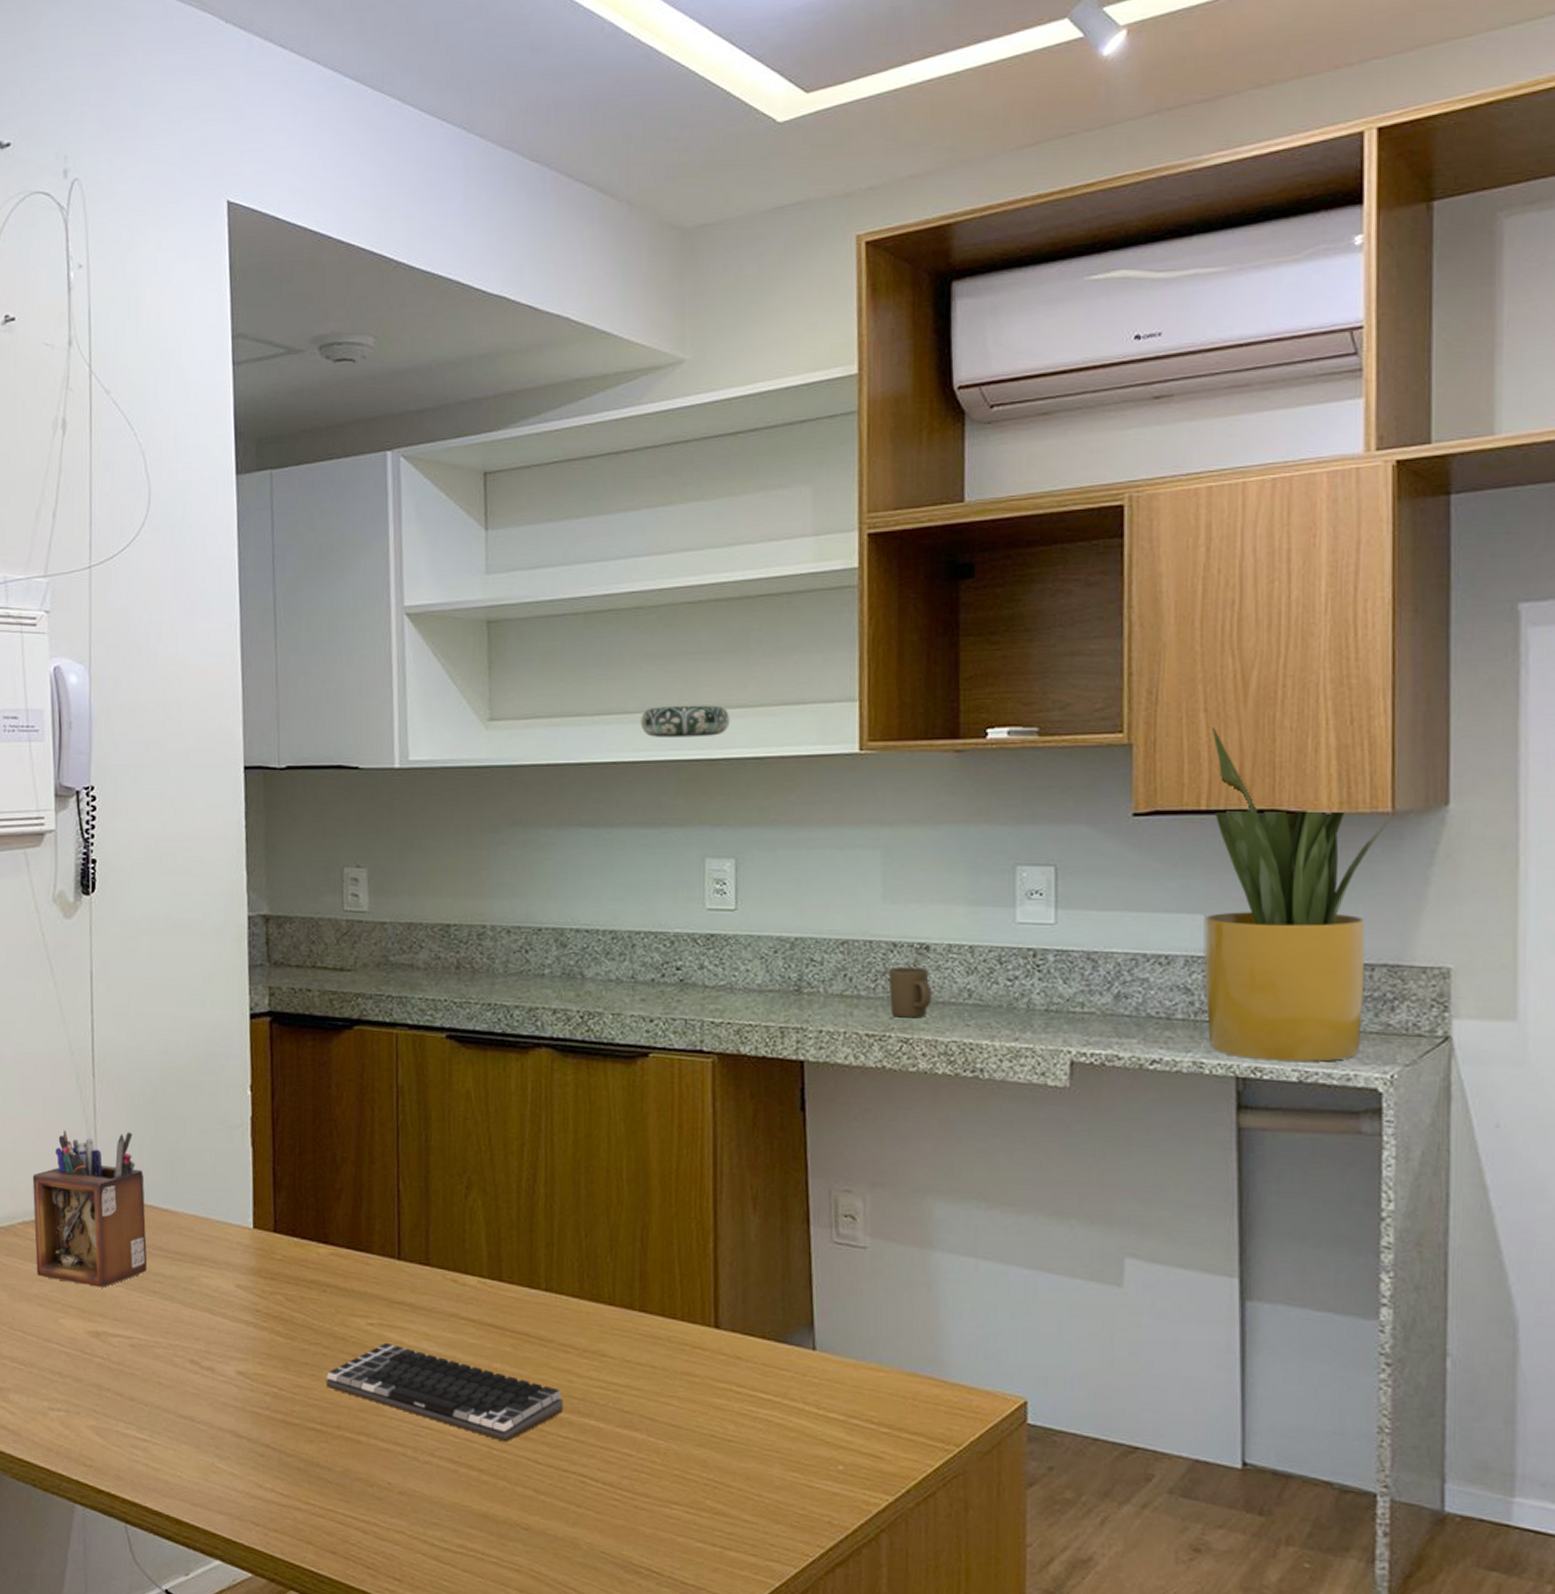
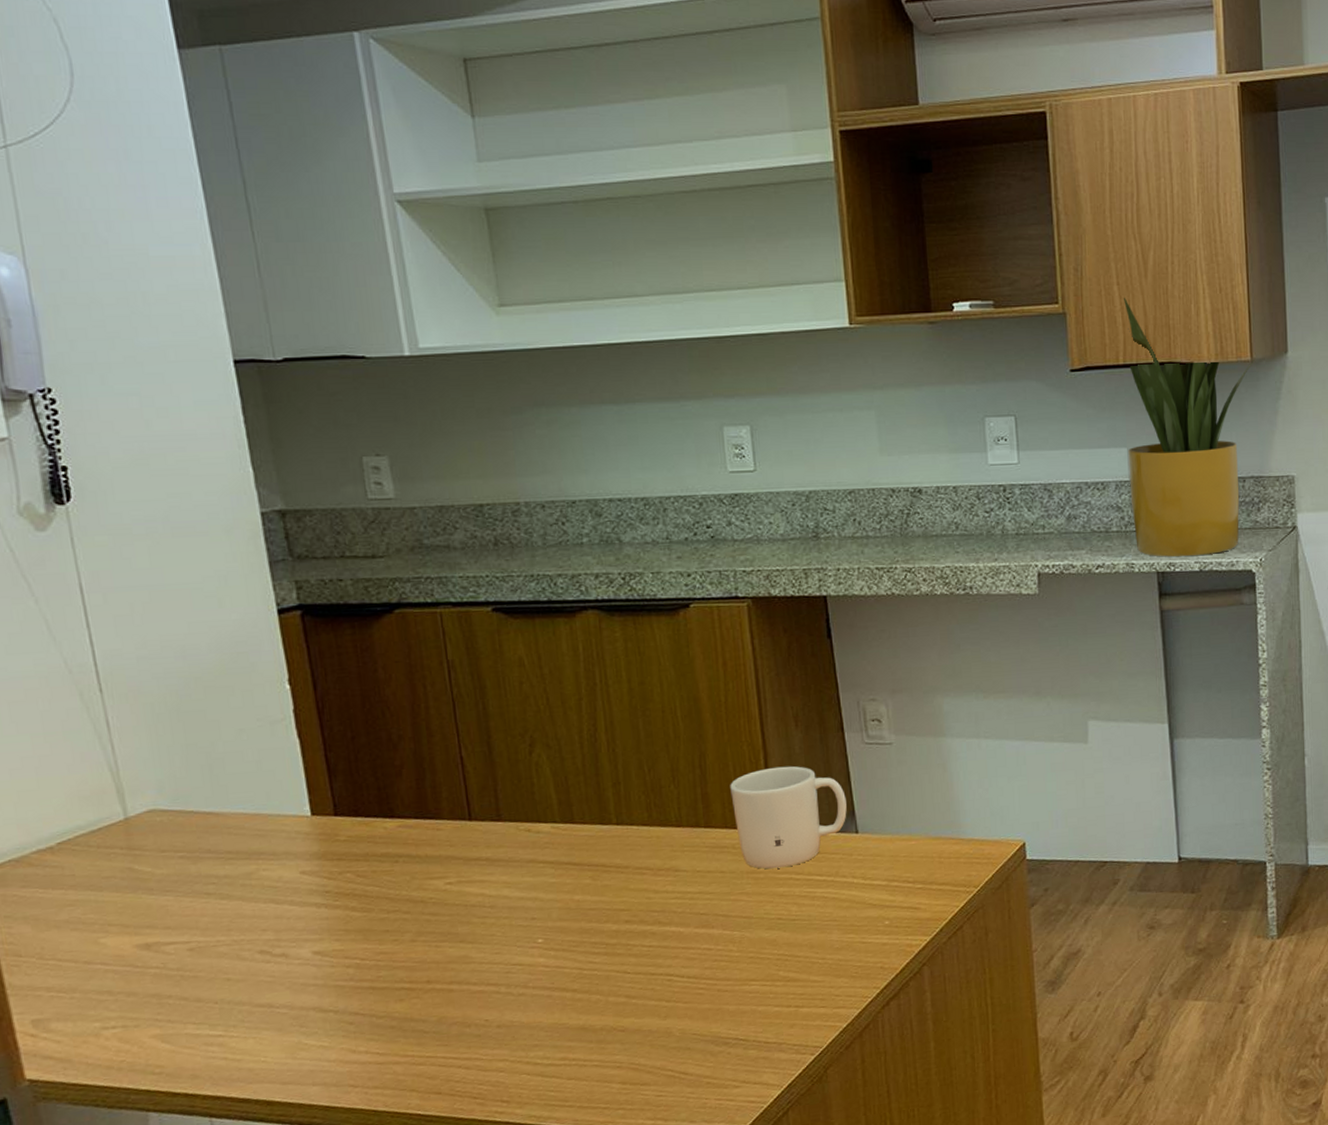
desk organizer: present [32,1131,148,1288] -> none [41,742,197,902]
computer keyboard: present [326,1342,563,1442] -> none [409,896,645,962]
decorative bowl: present [640,705,730,737] -> none [649,287,733,318]
mug: none [672,1253,805,1376] -> present [730,765,847,870]
mug: present [888,966,932,1018] -> none [890,507,927,551]

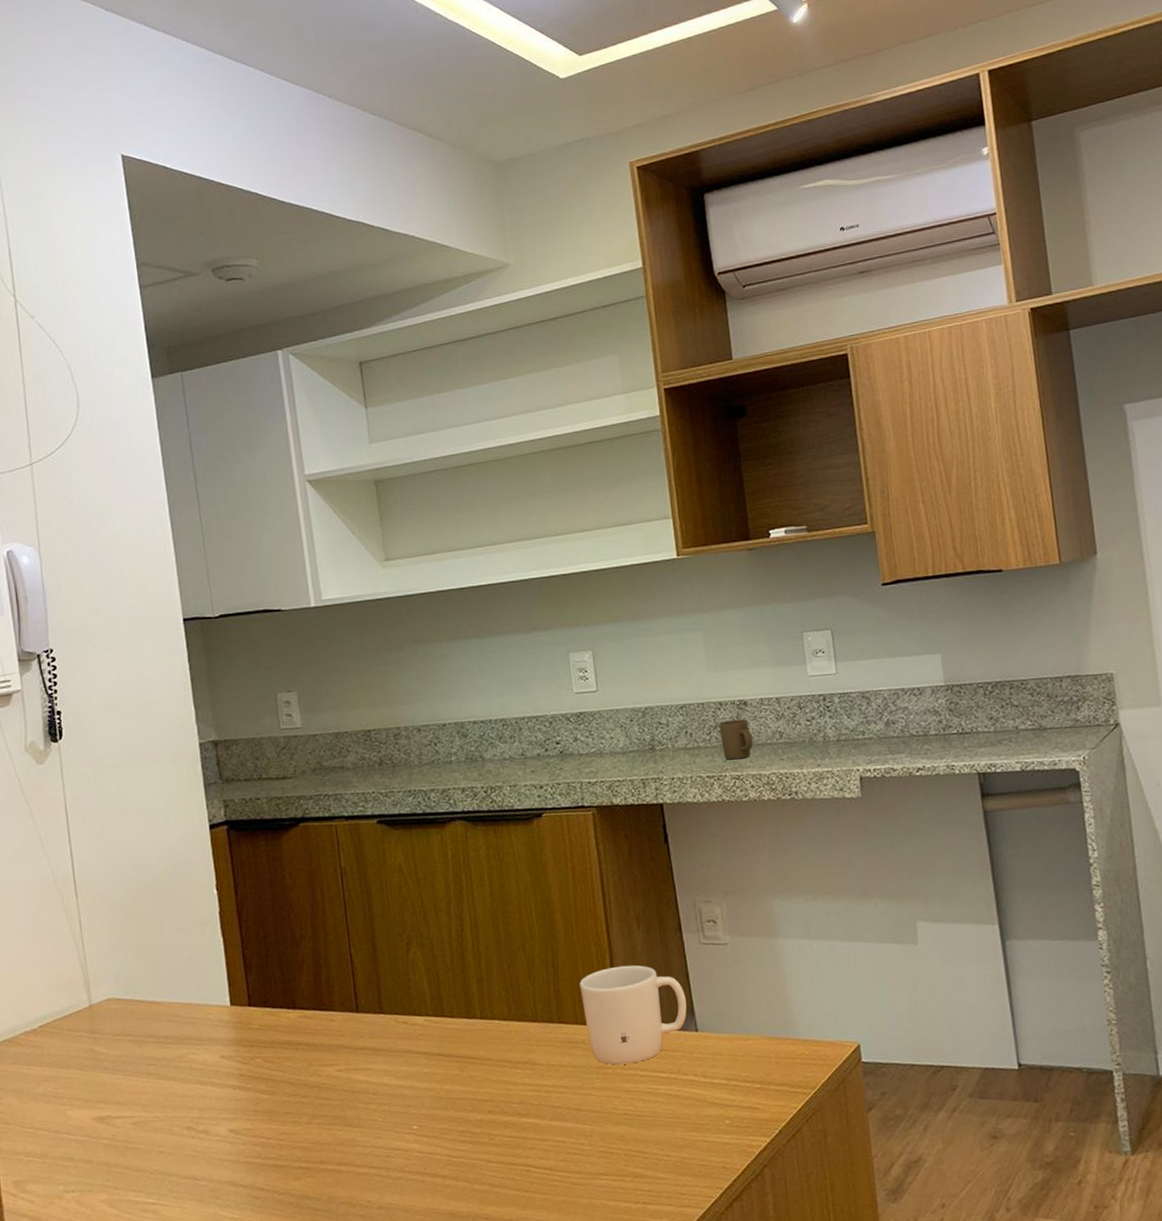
mug: none [890,507,927,551] -> present [718,719,754,760]
planter: present [1123,297,1255,557] -> none [929,513,1064,758]

